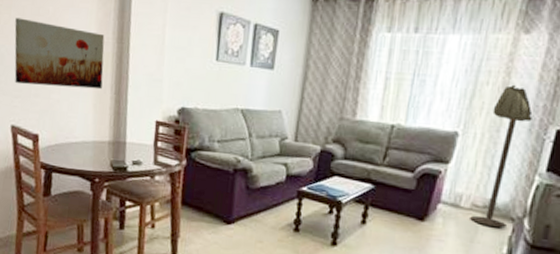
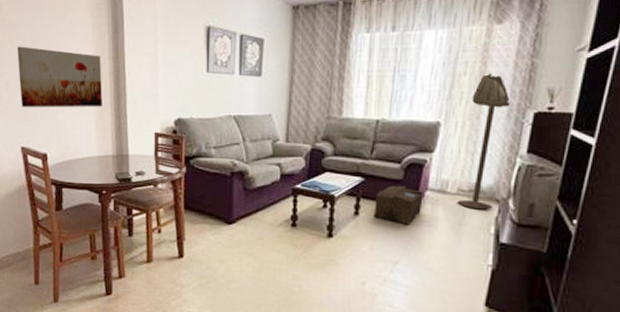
cardboard box: none [381,195,435,239] -> present [373,186,423,225]

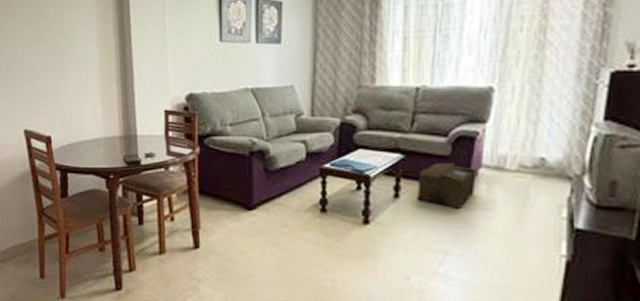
wall art: present [17,46,103,108] -> none [19,23,108,89]
floor lamp: present [457,73,510,210] -> none [519,27,579,189]

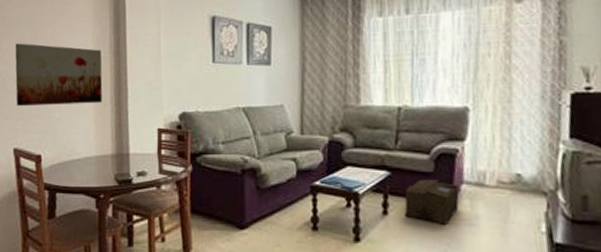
wall art: none [19,23,108,89] -> present [15,43,103,107]

